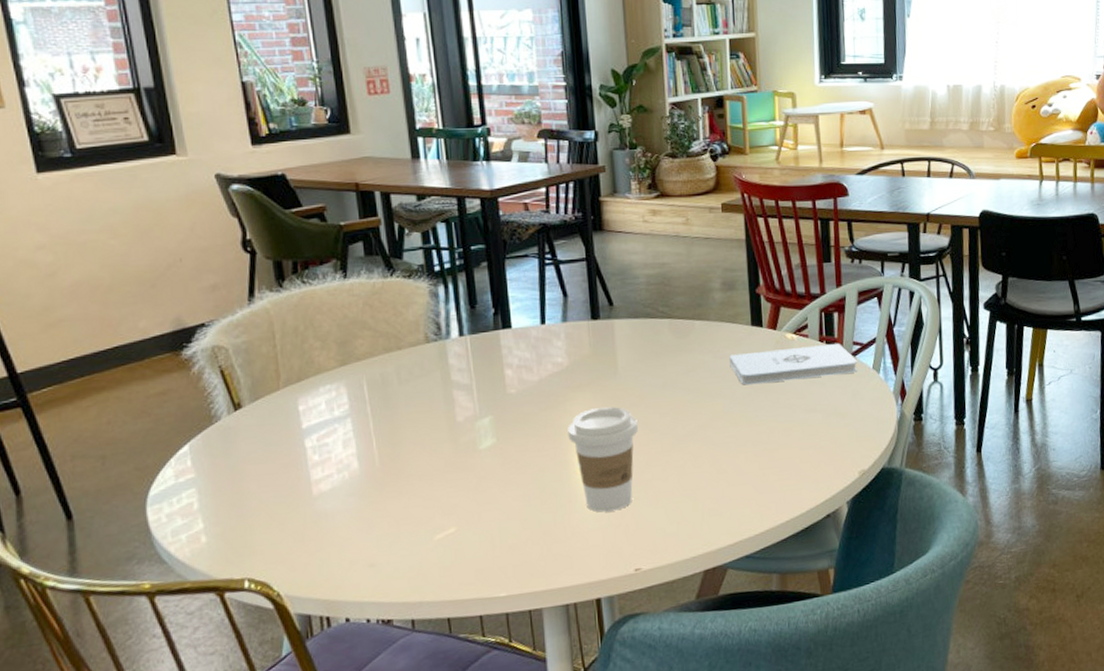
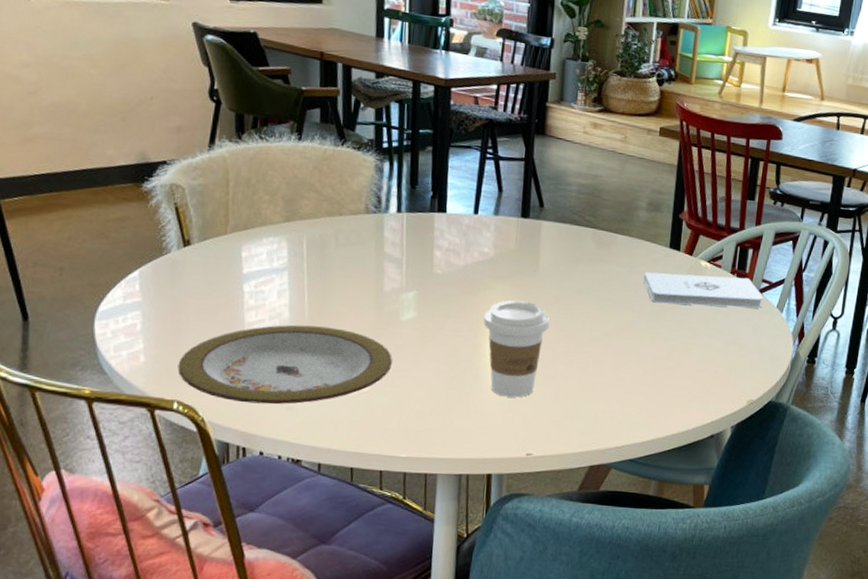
plate: none [244,469,477,568] -> present [177,324,392,405]

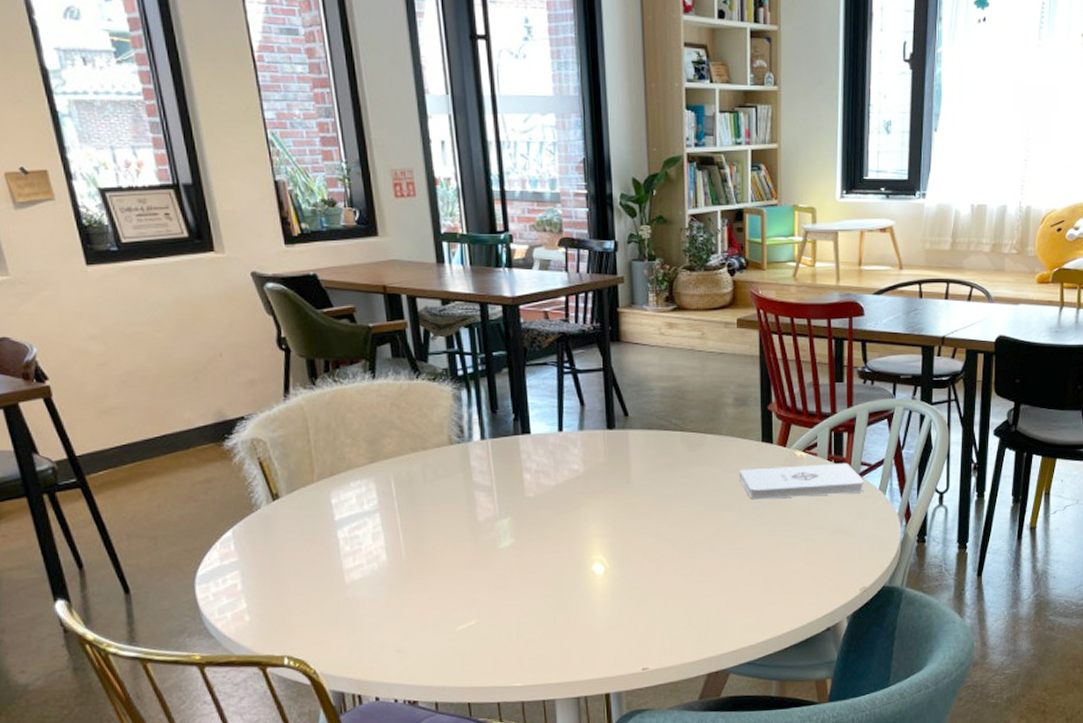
plate: present [177,324,392,405] -> none [283,564,496,650]
coffee cup: present [483,300,550,398] -> none [582,513,649,614]

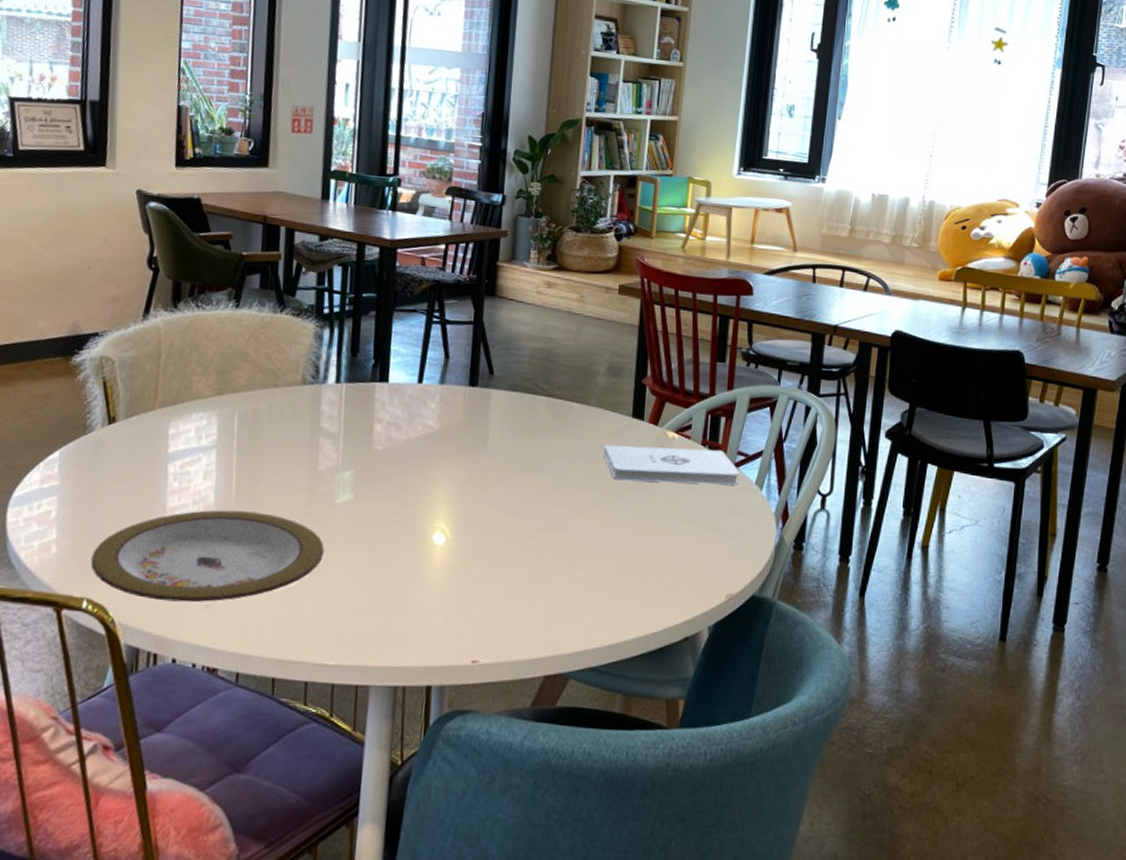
plate: none [283,564,496,650] -> present [90,510,324,603]

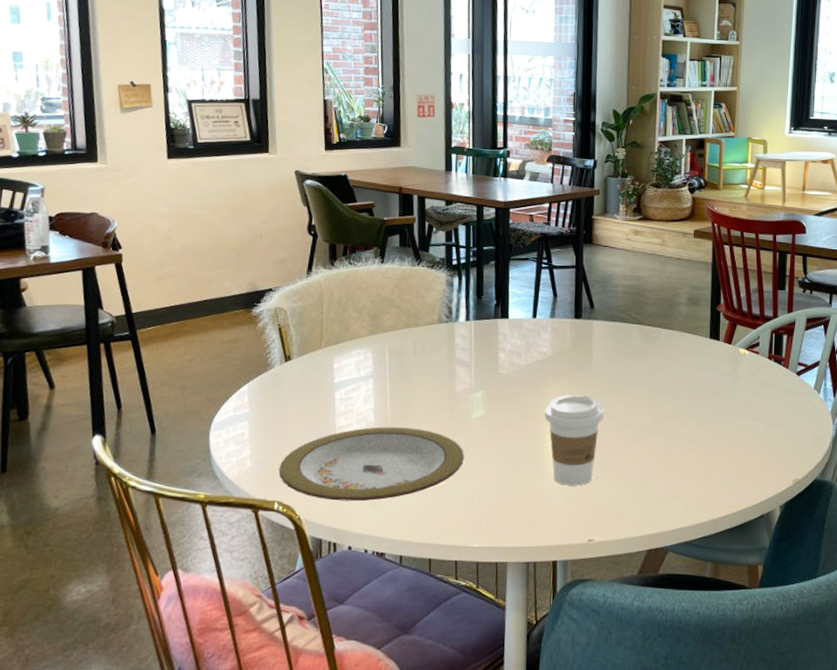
coffee cup: none [426,478,499,593] -> present [544,394,604,486]
notepad: present [604,445,740,485] -> none [688,361,801,391]

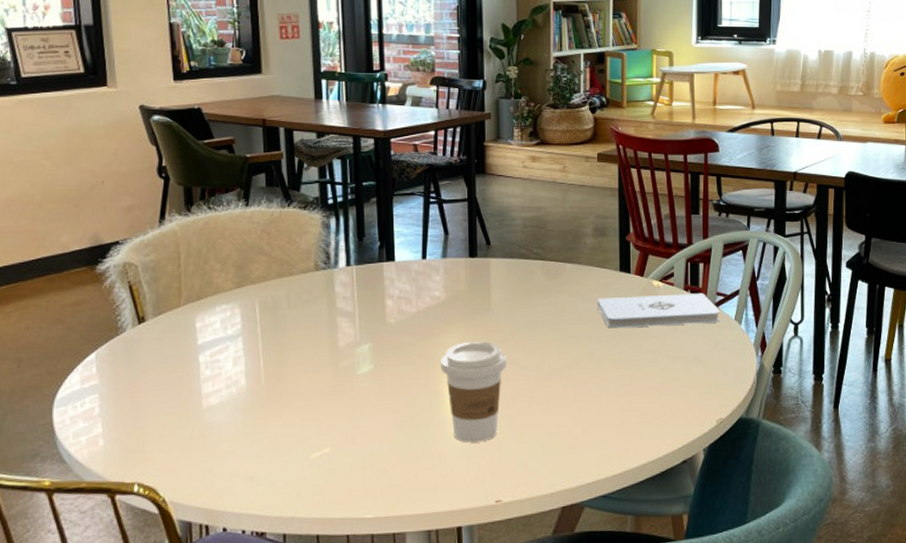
plate: present [278,427,464,502] -> none [137,390,351,478]
notepad: none [688,361,801,391] -> present [597,292,720,329]

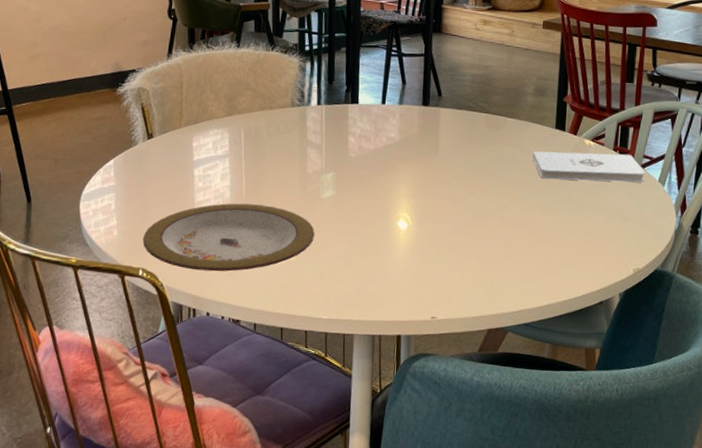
plate: none [137,390,351,478] -> present [142,203,315,272]
coffee cup: present [441,341,506,443] -> none [391,178,449,266]

